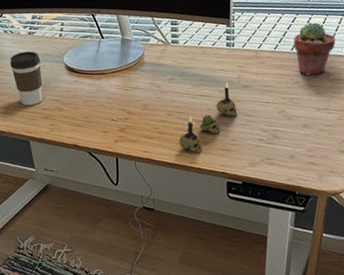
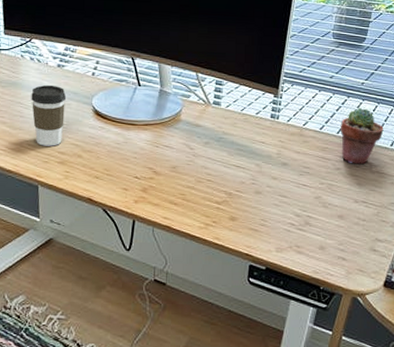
candle holder: present [179,82,237,153] -> none [205,156,271,229]

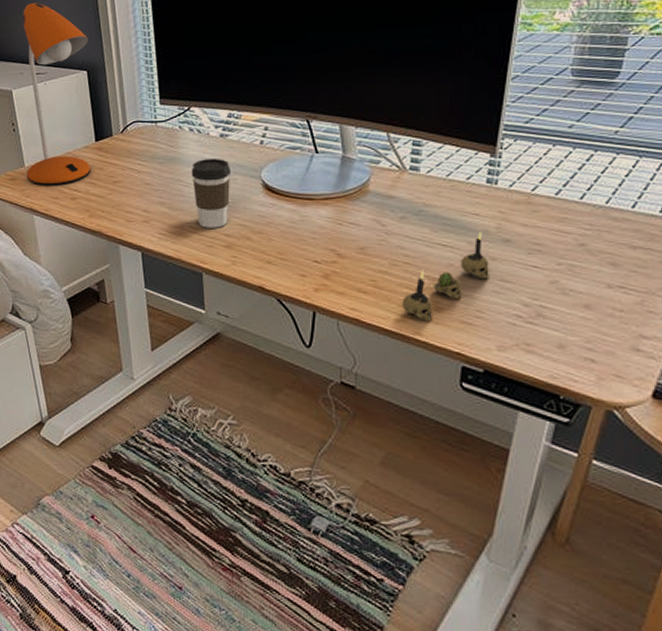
candle holder: none [205,156,271,229] -> present [402,231,489,322]
potted succulent: present [340,107,384,165] -> none [584,163,649,238]

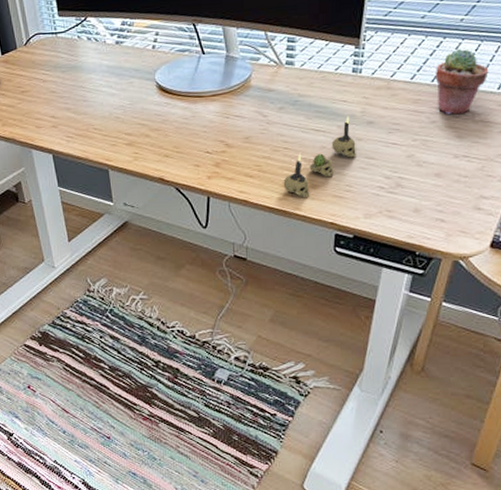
coffee cup: present [191,158,232,228] -> none [92,64,128,129]
potted succulent: none [584,163,649,238] -> present [435,48,489,115]

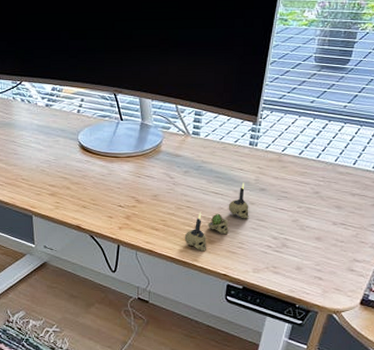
potted succulent: present [435,48,489,115] -> none [320,130,366,188]

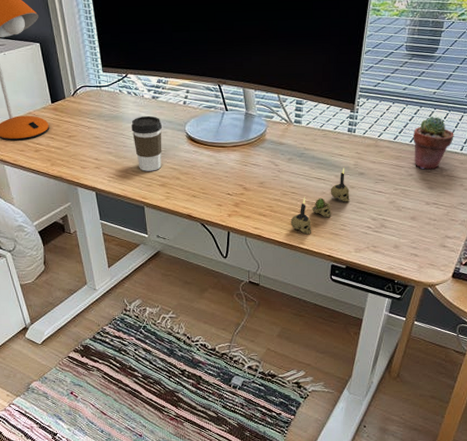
coffee cup: none [23,123,55,180] -> present [131,115,163,171]
potted succulent: none [320,130,366,188] -> present [413,116,454,170]

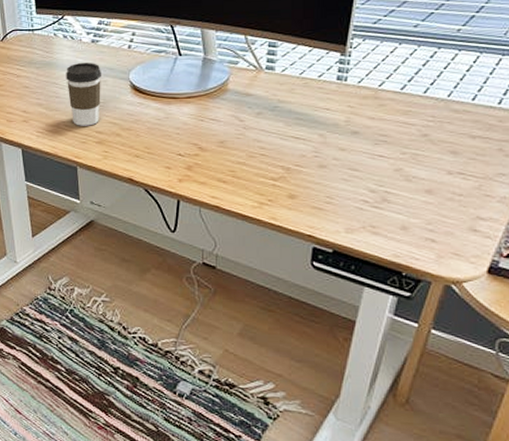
candle holder: present [290,167,350,235] -> none [258,124,339,208]
potted succulent: present [413,116,454,170] -> none [427,59,488,129]

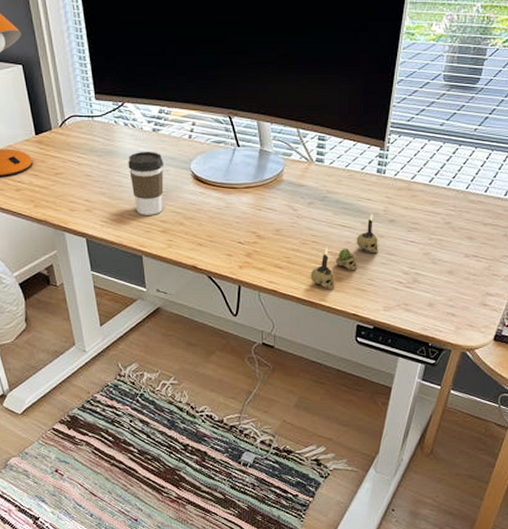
candle holder: none [258,124,339,208] -> present [310,214,378,290]

